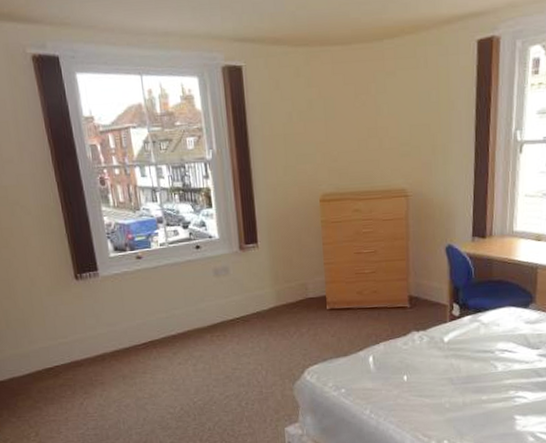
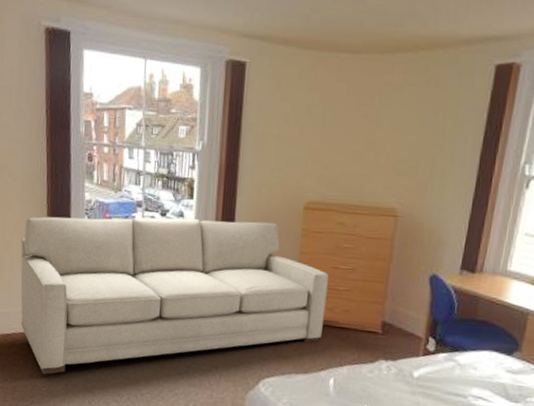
sofa: none [46,219,356,401] -> present [20,216,329,375]

